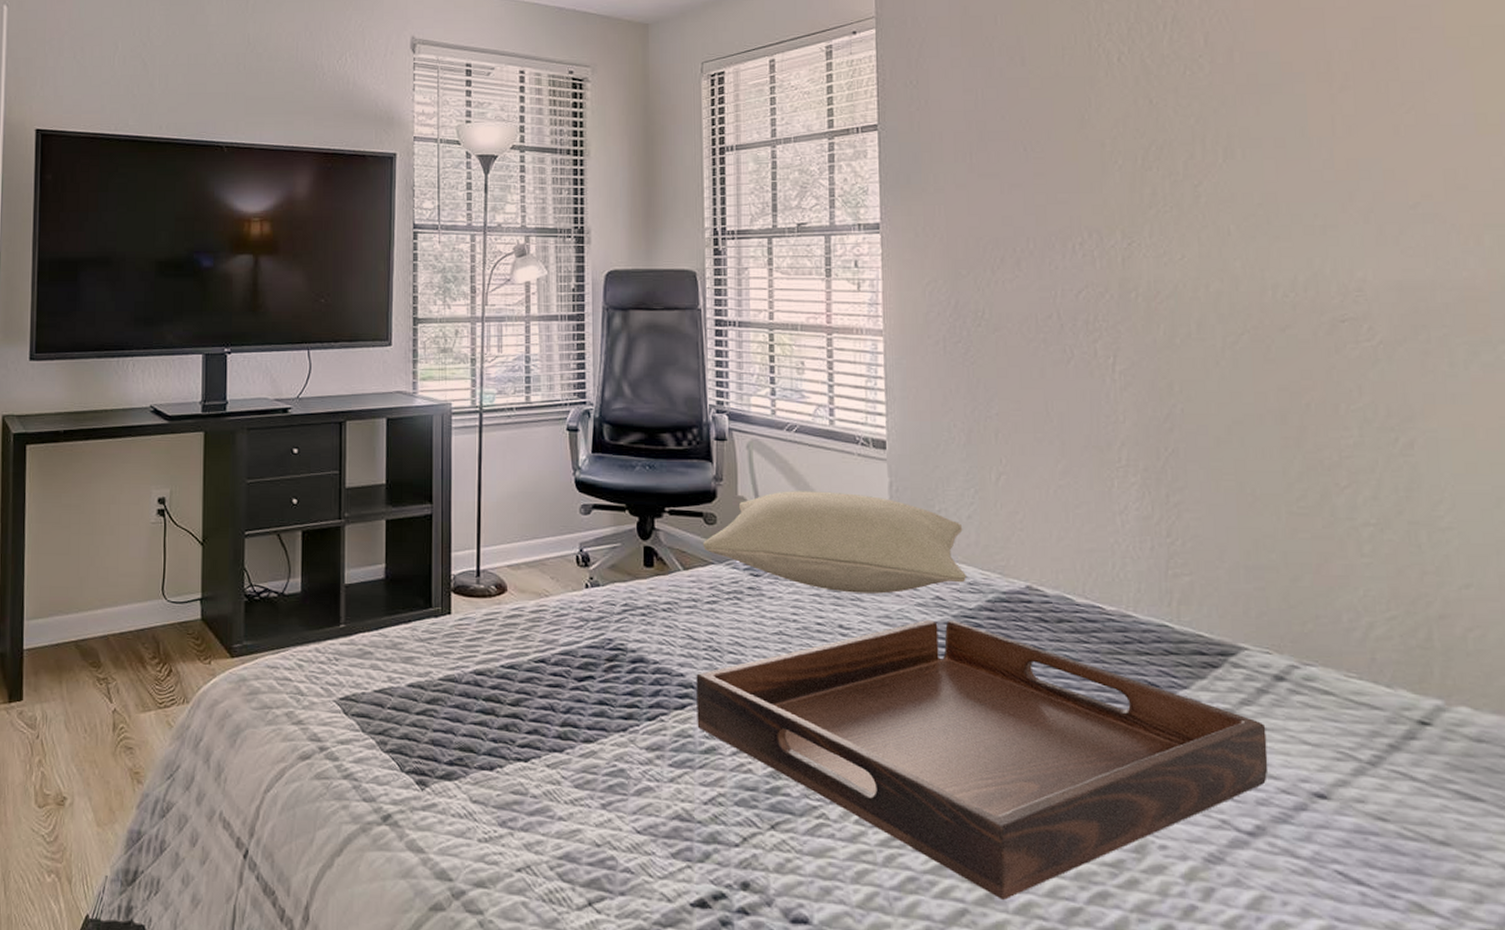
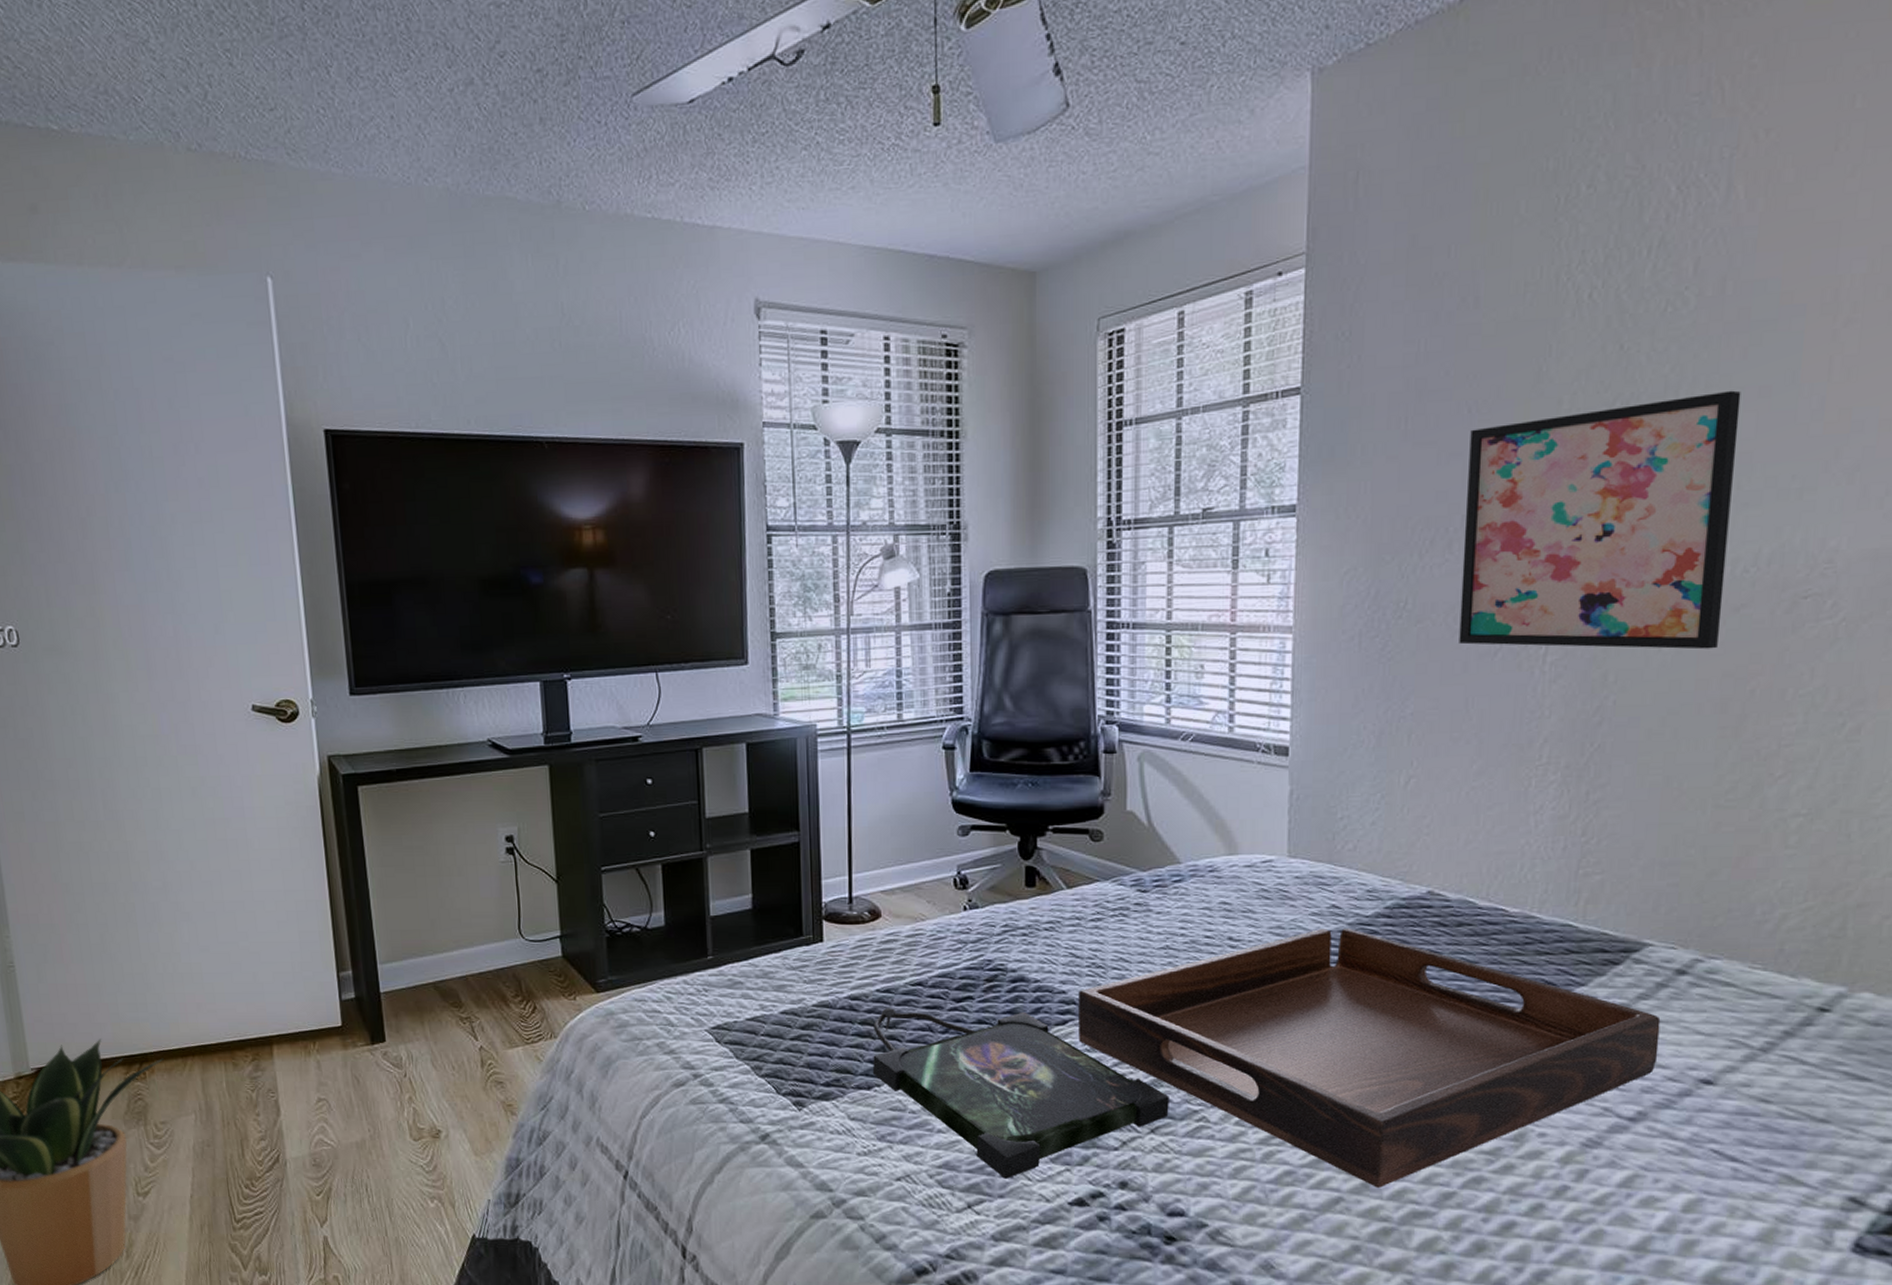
photo frame: none [495,685,788,874] -> present [872,1008,1169,1179]
pillow: present [702,491,966,594] -> none [1087,802,1365,905]
wall art: none [1028,140,1270,365] -> present [1459,390,1741,650]

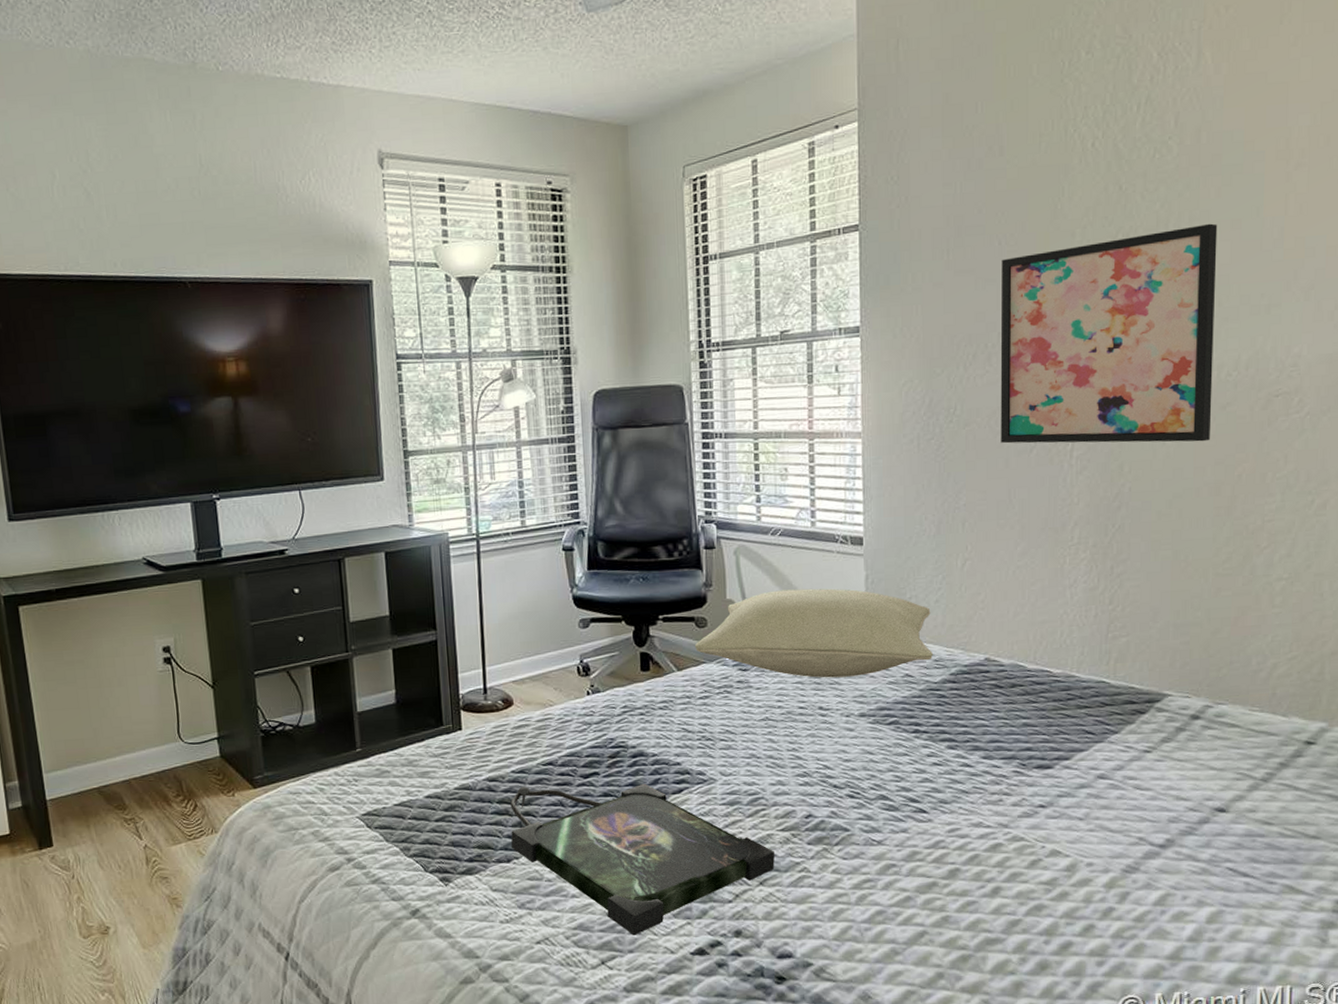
serving tray: present [1078,929,1661,1188] -> none [691,694,1181,920]
pillow: none [1087,802,1365,905] -> present [694,588,933,678]

